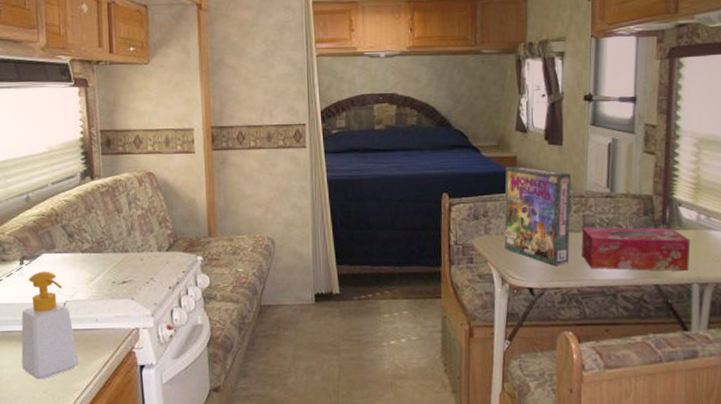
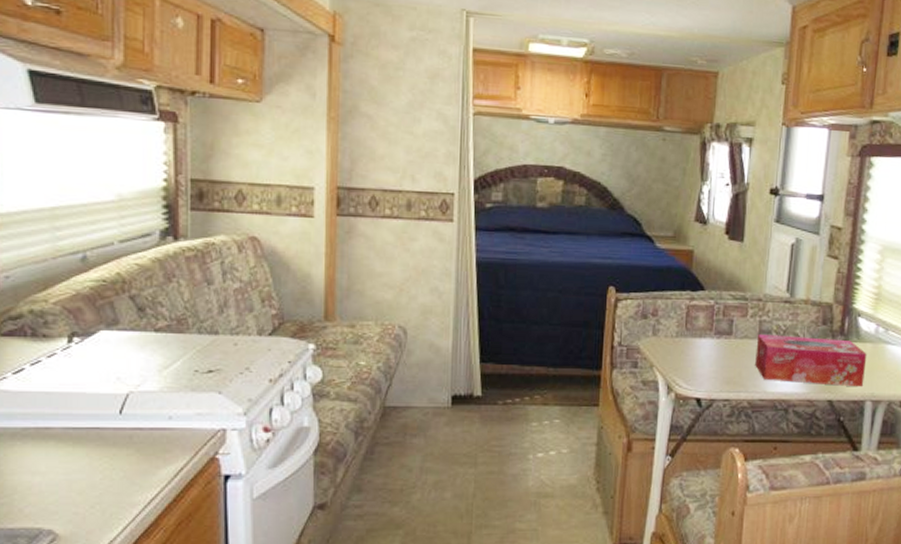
soap bottle: present [21,271,80,380] -> none [62,352,143,491]
game box: present [504,166,571,266] -> none [673,261,750,375]

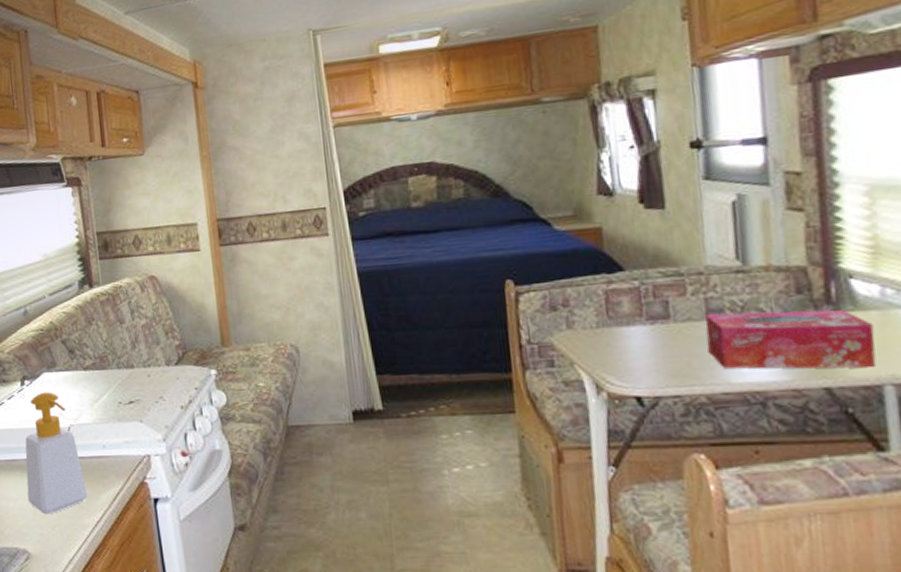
soap bottle: none [62,352,143,491] -> present [25,392,88,515]

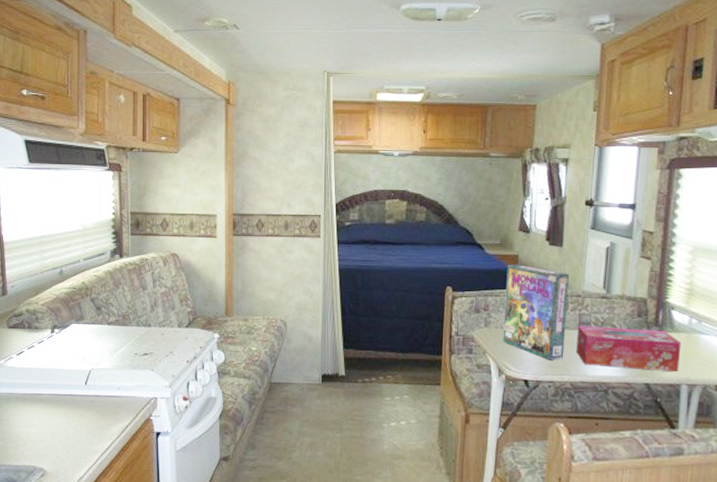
soap bottle: present [25,392,88,515] -> none [48,340,101,441]
game box: none [587,239,690,367] -> present [503,264,569,360]

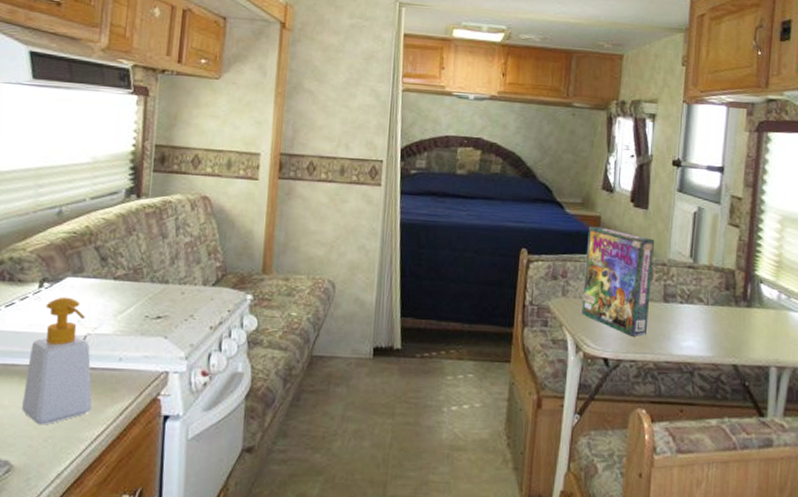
soap bottle: none [48,340,101,441] -> present [22,297,93,425]
tissue box: present [576,325,681,372] -> none [660,297,770,353]

